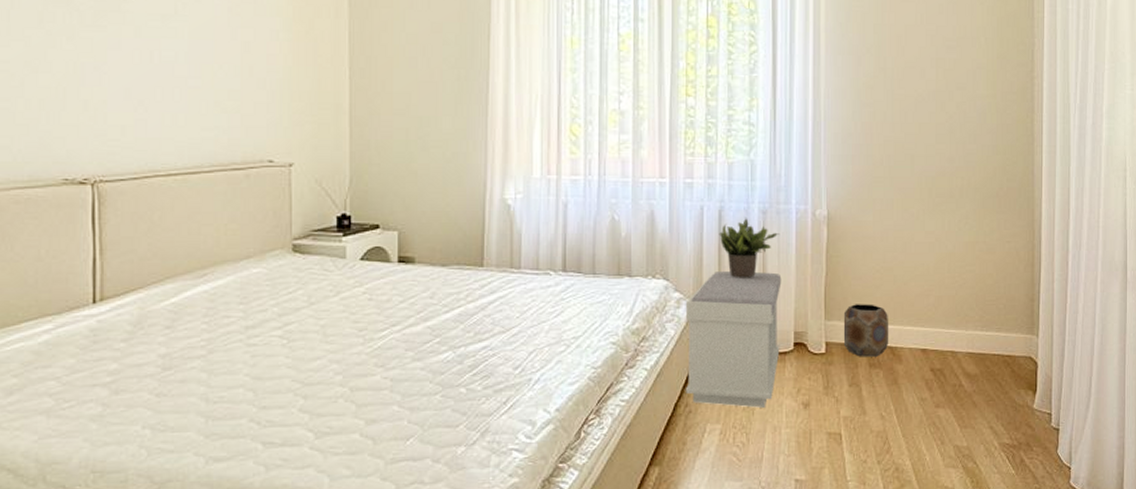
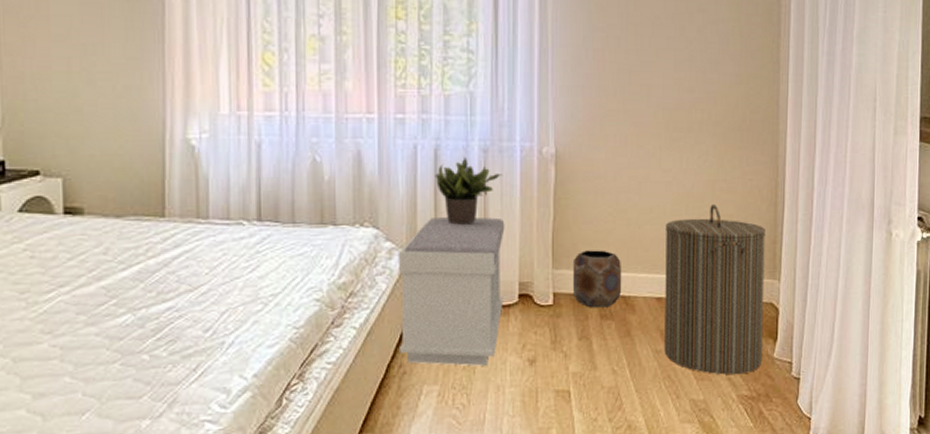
laundry hamper: none [928,264,1023,423] -> present [664,204,765,375]

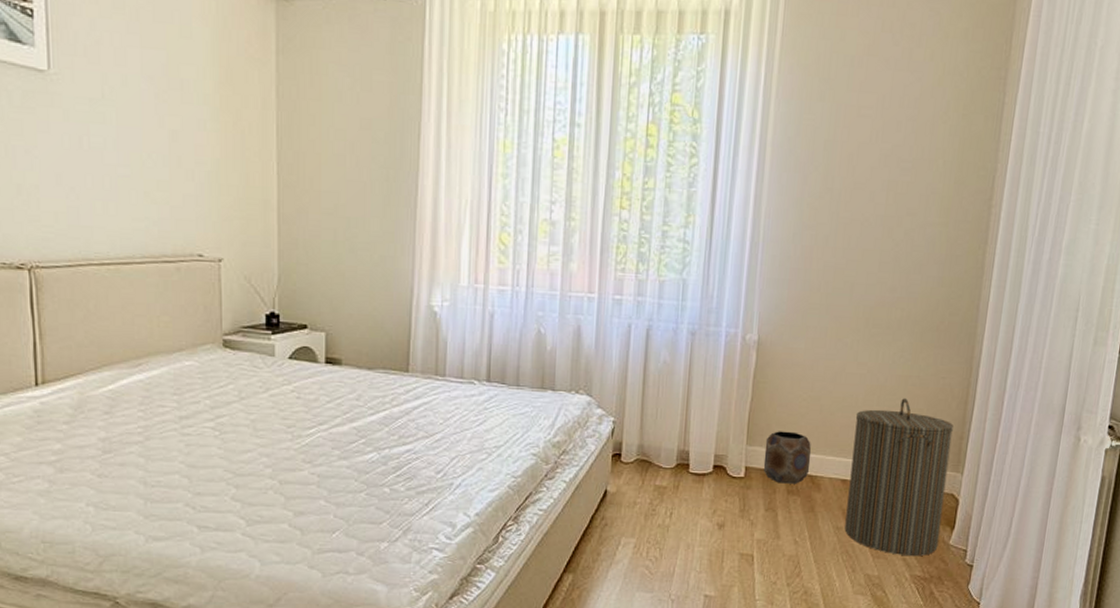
bench: present [399,217,505,366] -> none [603,390,706,525]
potted plant: present [434,156,503,225] -> none [645,337,708,399]

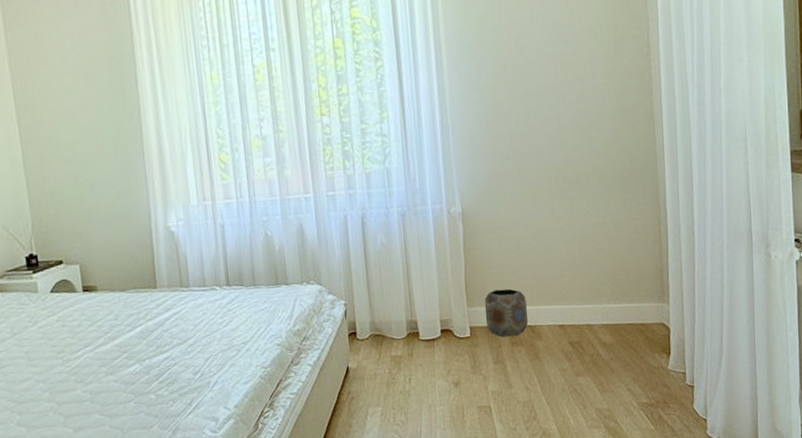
laundry hamper: present [844,398,953,556] -> none [561,243,658,387]

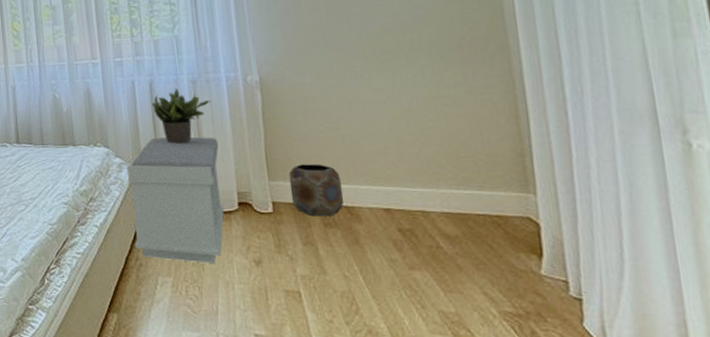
bench: none [340,268,429,391] -> present [127,137,224,263]
potted plant: none [363,221,420,277] -> present [151,87,212,144]

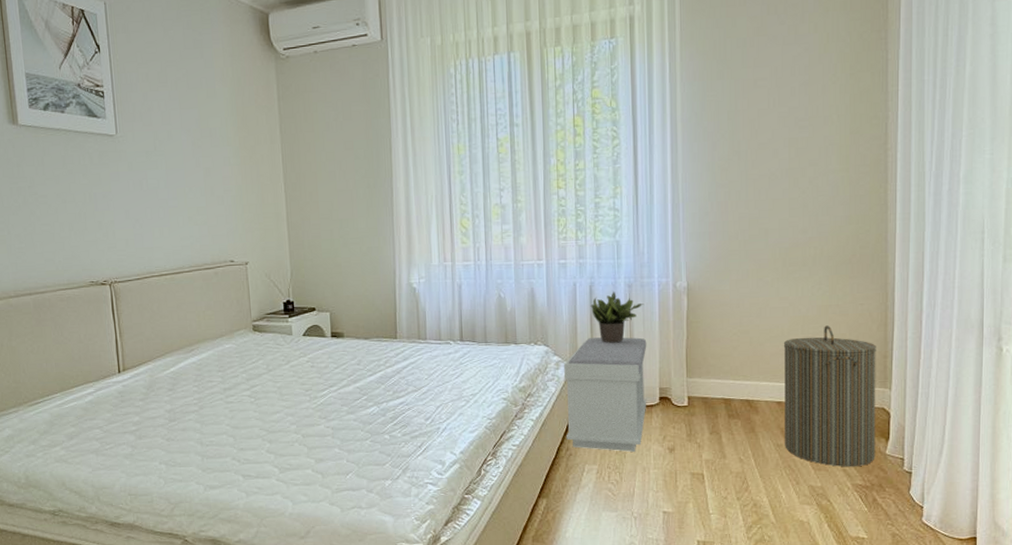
planter: present [288,164,344,217] -> none [703,363,747,409]
laundry hamper: none [384,119,527,289] -> present [783,325,876,467]

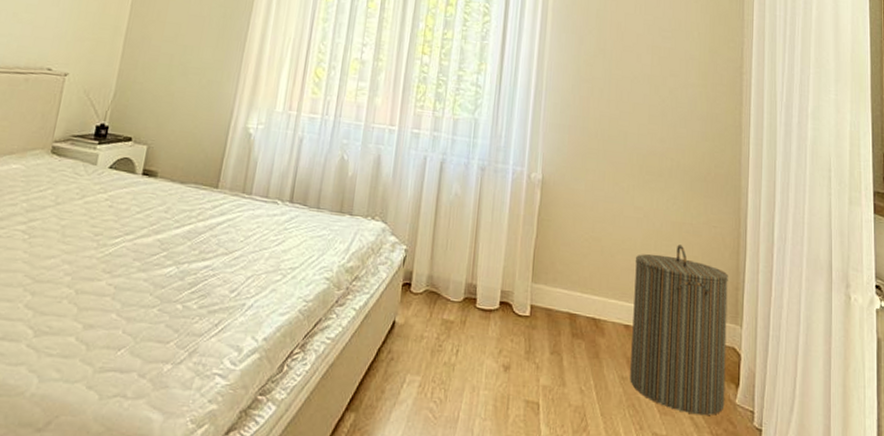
bench: present [564,337,647,452] -> none [390,220,494,365]
potted plant: present [590,290,645,343] -> none [438,171,496,231]

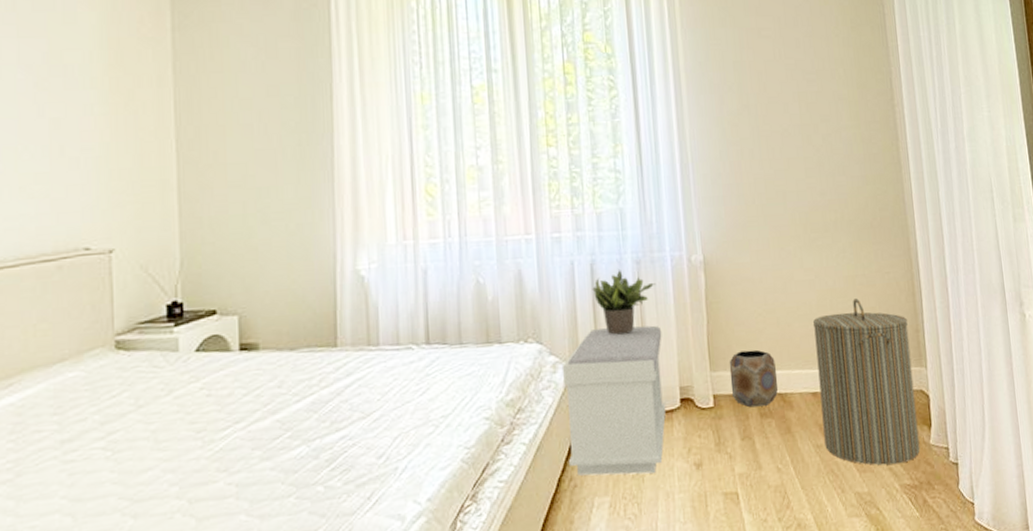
bench: none [390,220,494,365] -> present [563,325,666,476]
potted plant: none [438,171,496,231] -> present [592,268,657,335]
planter: none [548,270,594,327] -> present [729,349,779,407]

